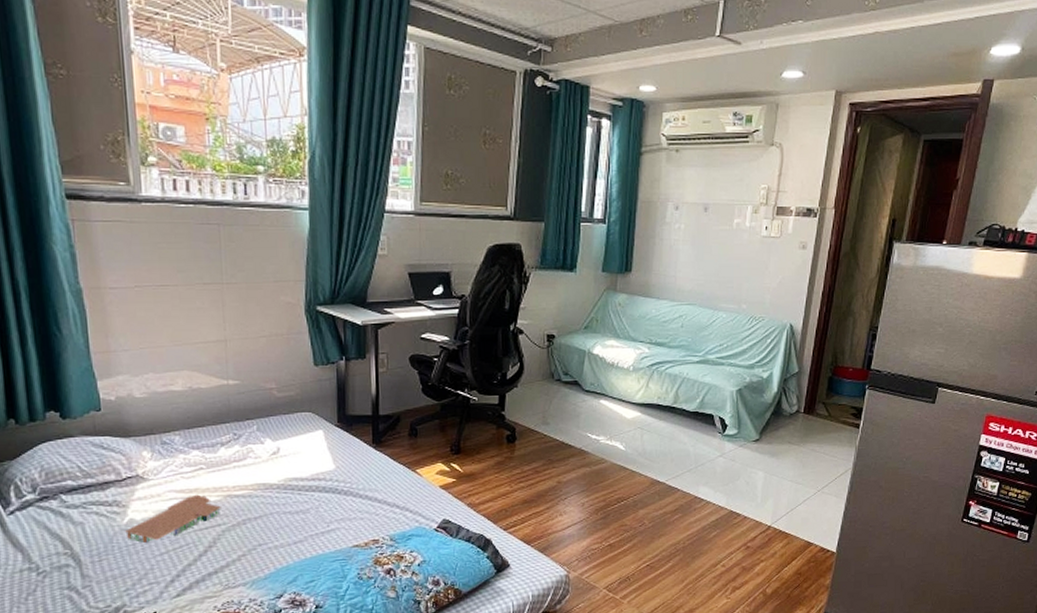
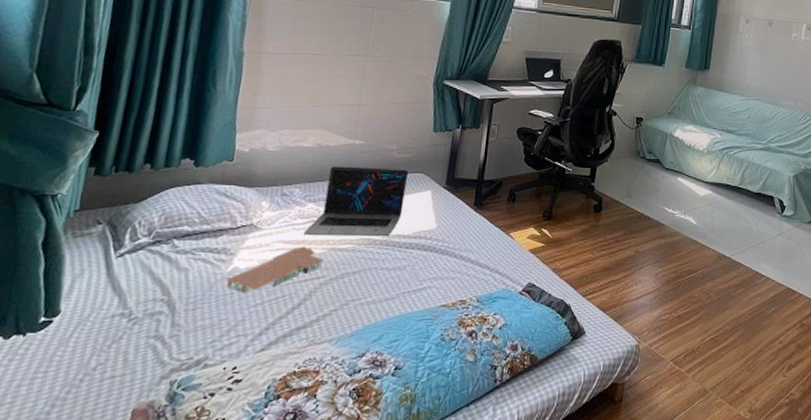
laptop: none [193,409,296,484] -> present [303,166,409,237]

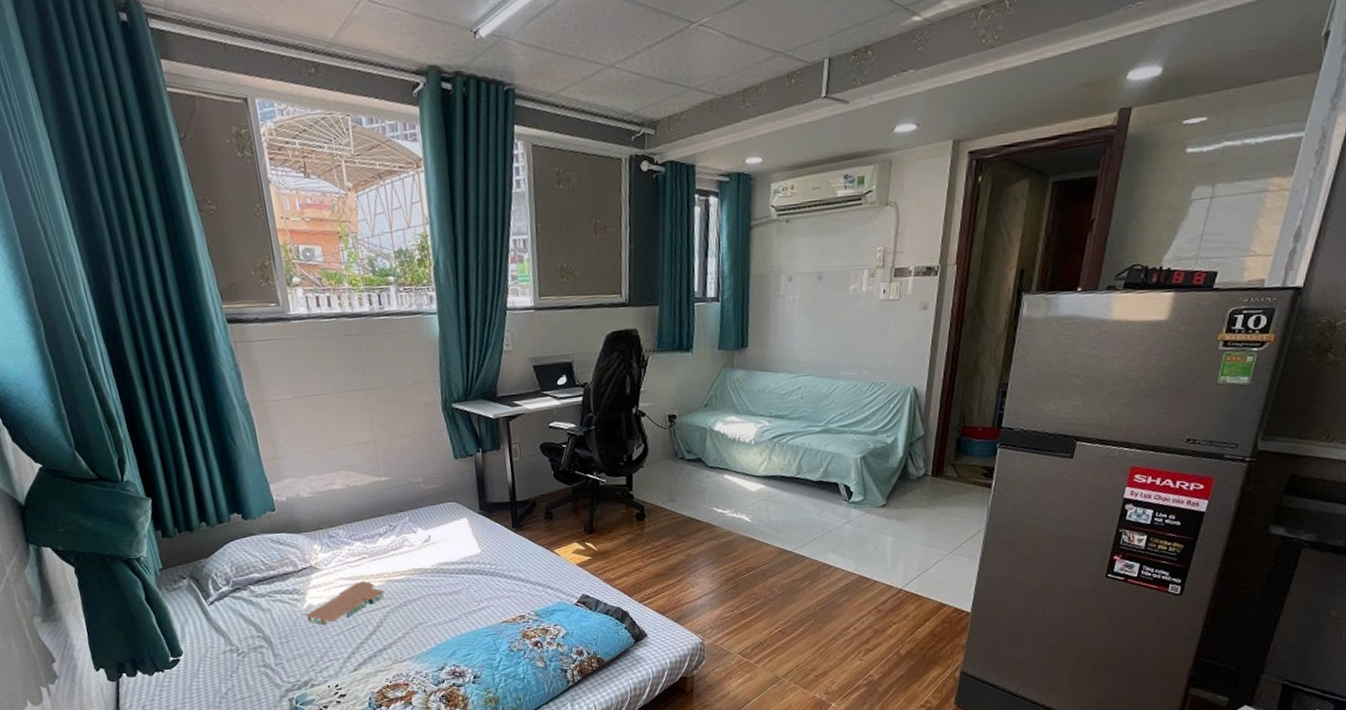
laptop: present [303,166,409,237] -> none [358,500,445,571]

